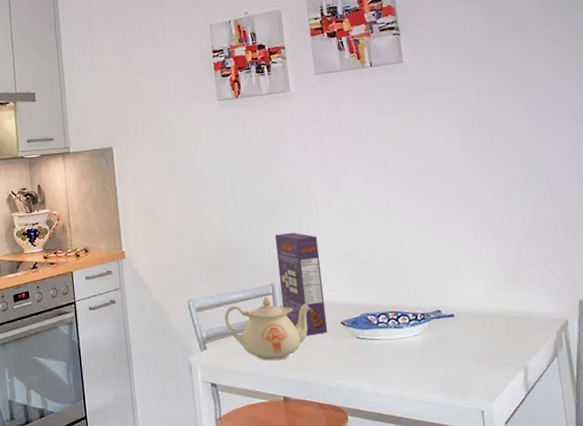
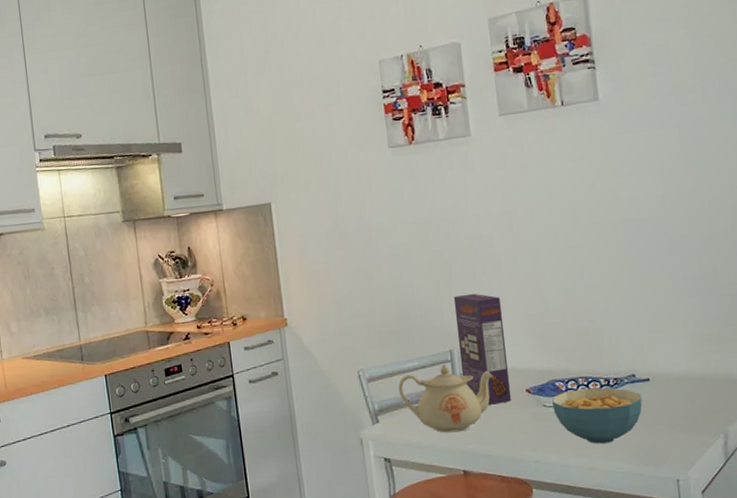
cereal bowl: none [364,322,448,375] -> present [551,387,643,444]

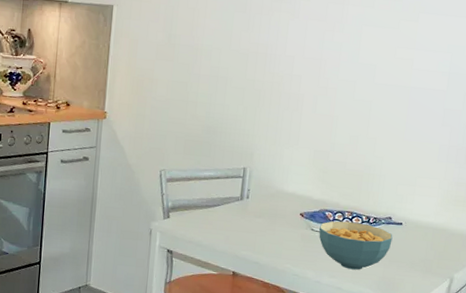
teapot: present [398,365,494,433] -> none [192,179,276,239]
cereal box: present [453,293,512,405] -> none [249,122,297,221]

